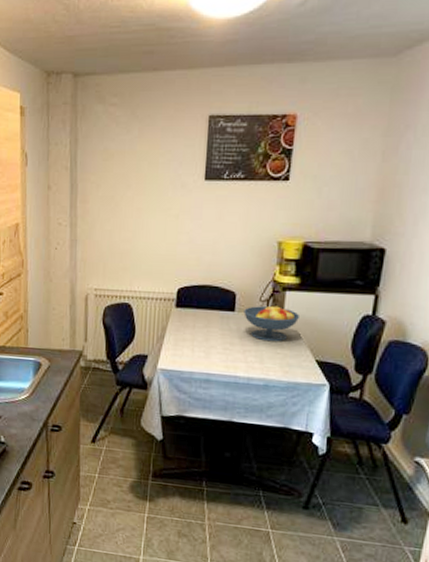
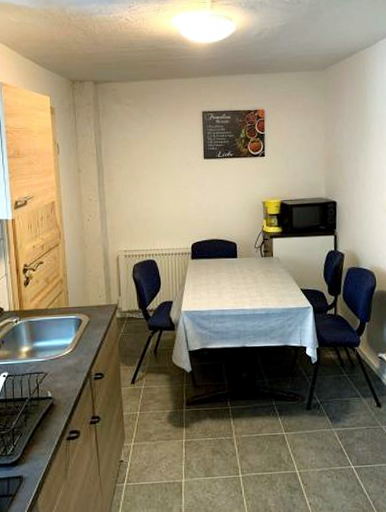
fruit bowl: present [244,305,301,342] -> none [244,250,285,279]

